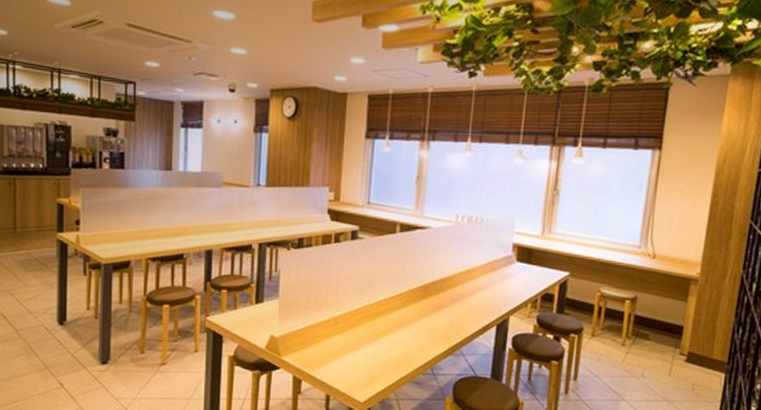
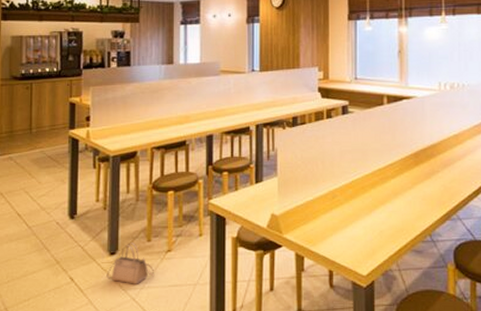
handbag: none [97,353,148,395] -> present [106,243,155,284]

